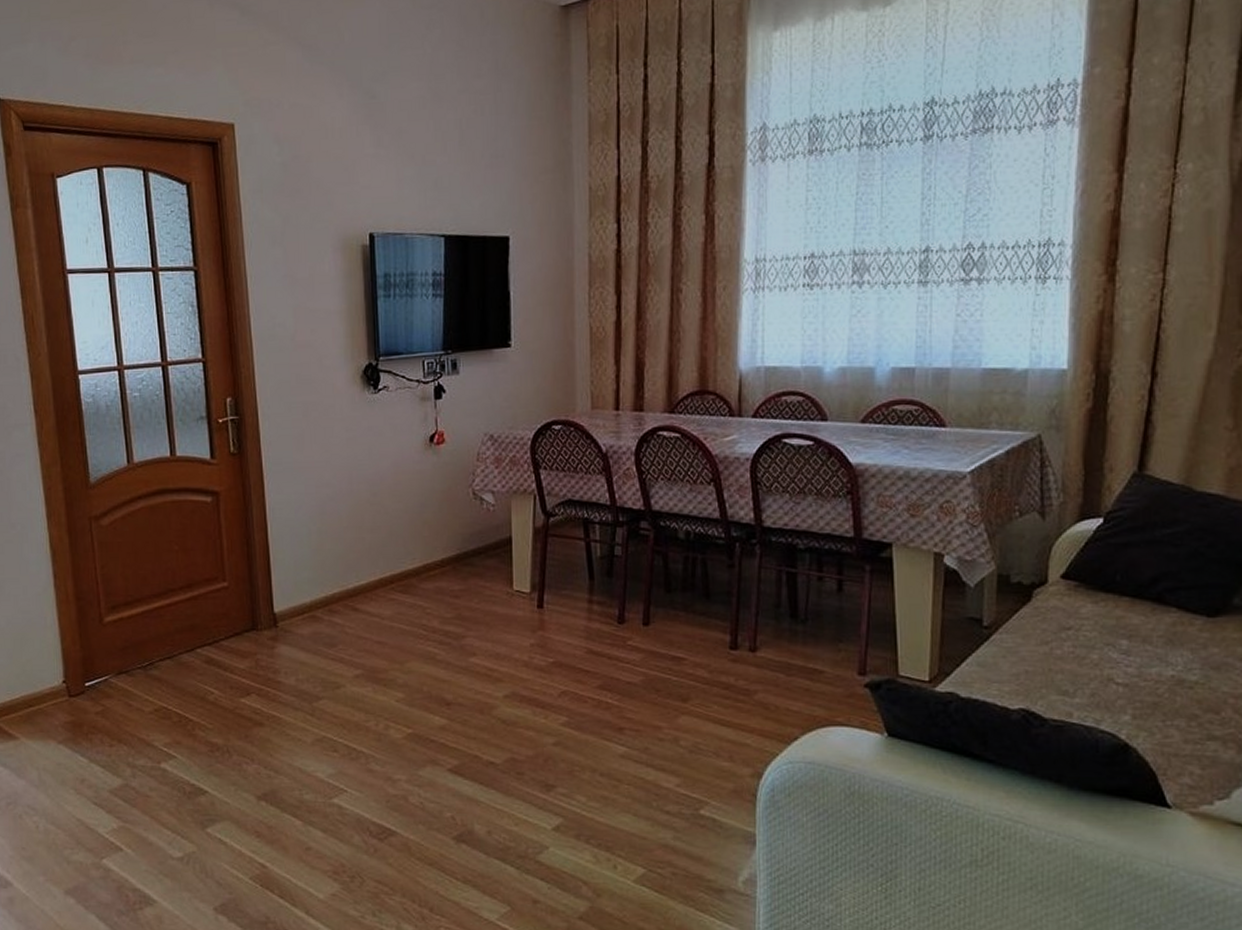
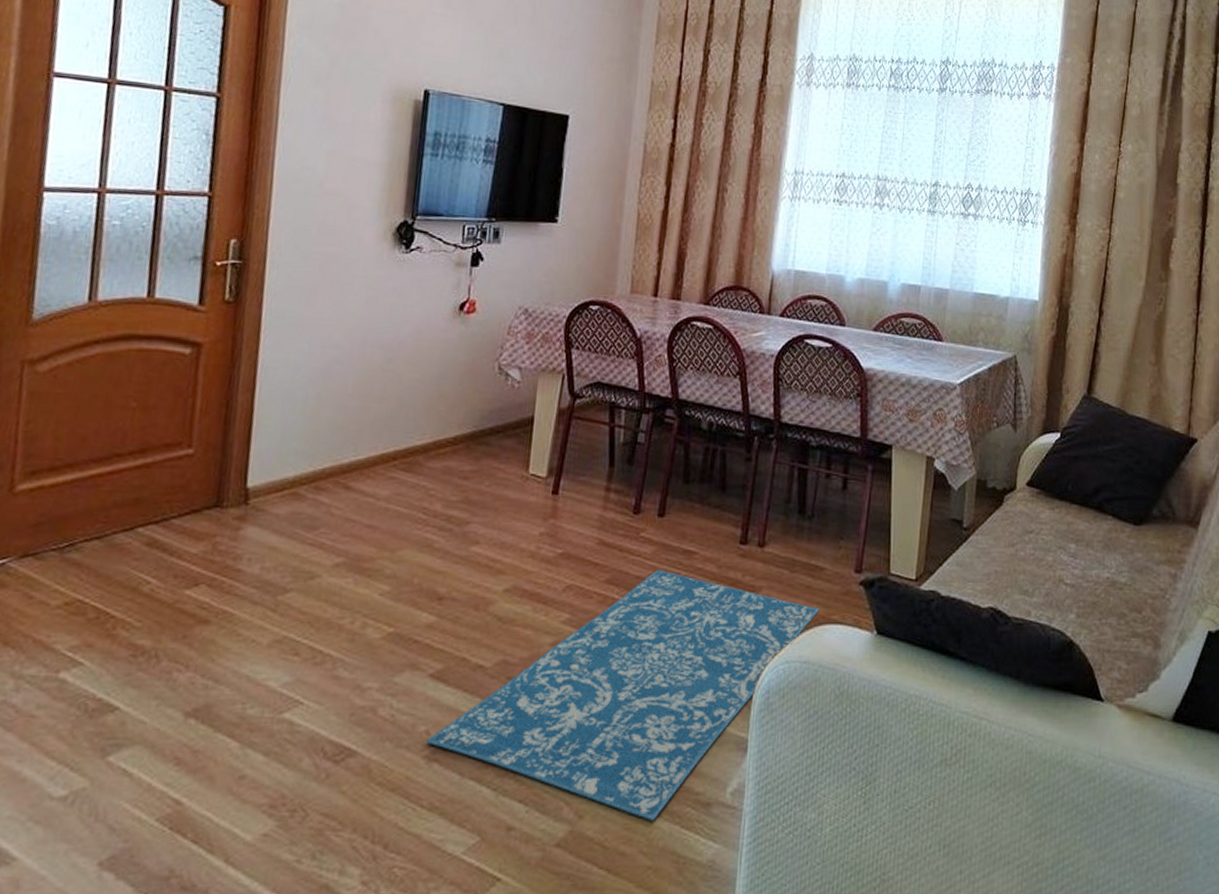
rug: none [452,675,821,903] -> present [425,569,819,821]

